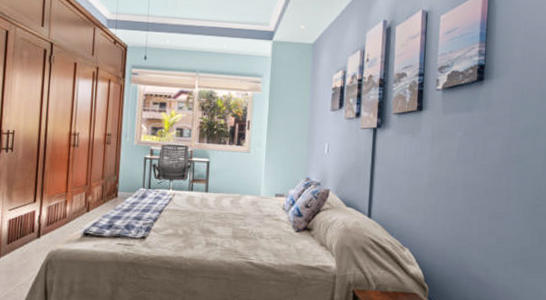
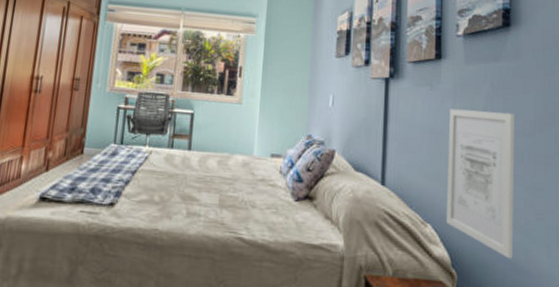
wall art: none [421,153,483,275] -> present [445,108,515,259]

